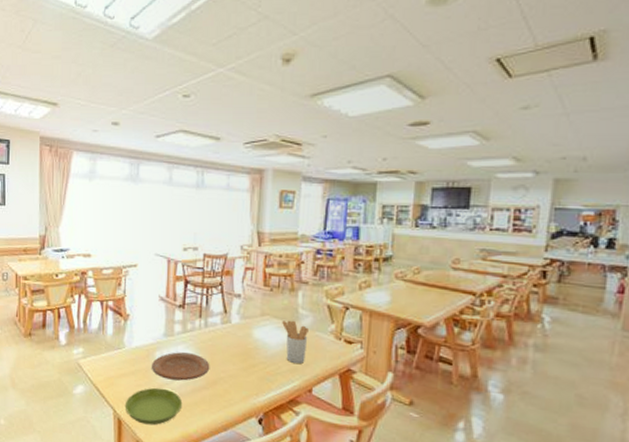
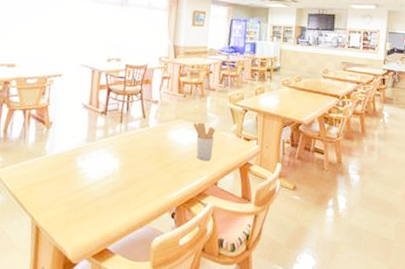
saucer: present [124,387,183,426] -> none [43,192,102,229]
plate: present [152,352,210,381] -> none [73,156,129,183]

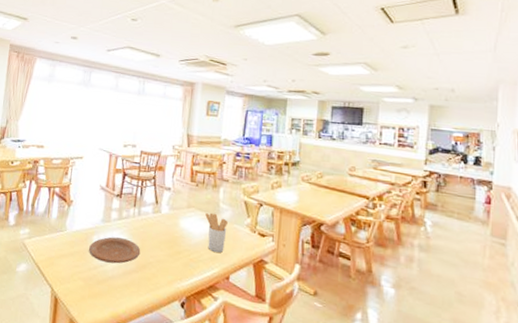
plate: none [73,156,129,183] -> present [89,237,141,264]

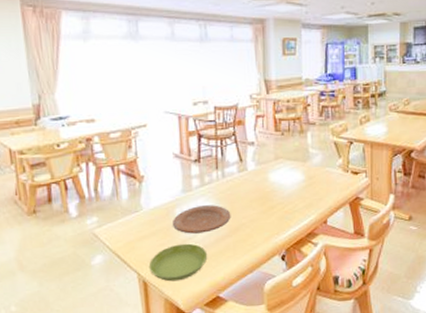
saucer: none [61,268,114,305] -> present [148,243,208,282]
utensil holder: present [205,212,228,253] -> none [295,160,320,199]

